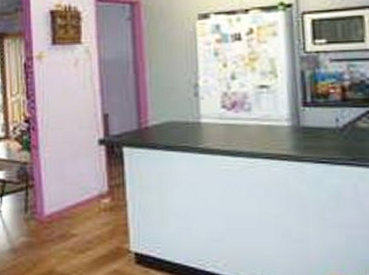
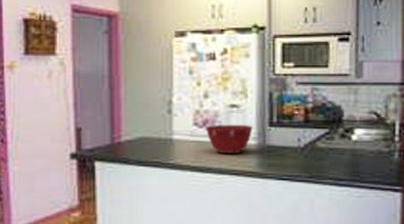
mixing bowl: none [234,105,286,137] -> present [205,124,253,155]

